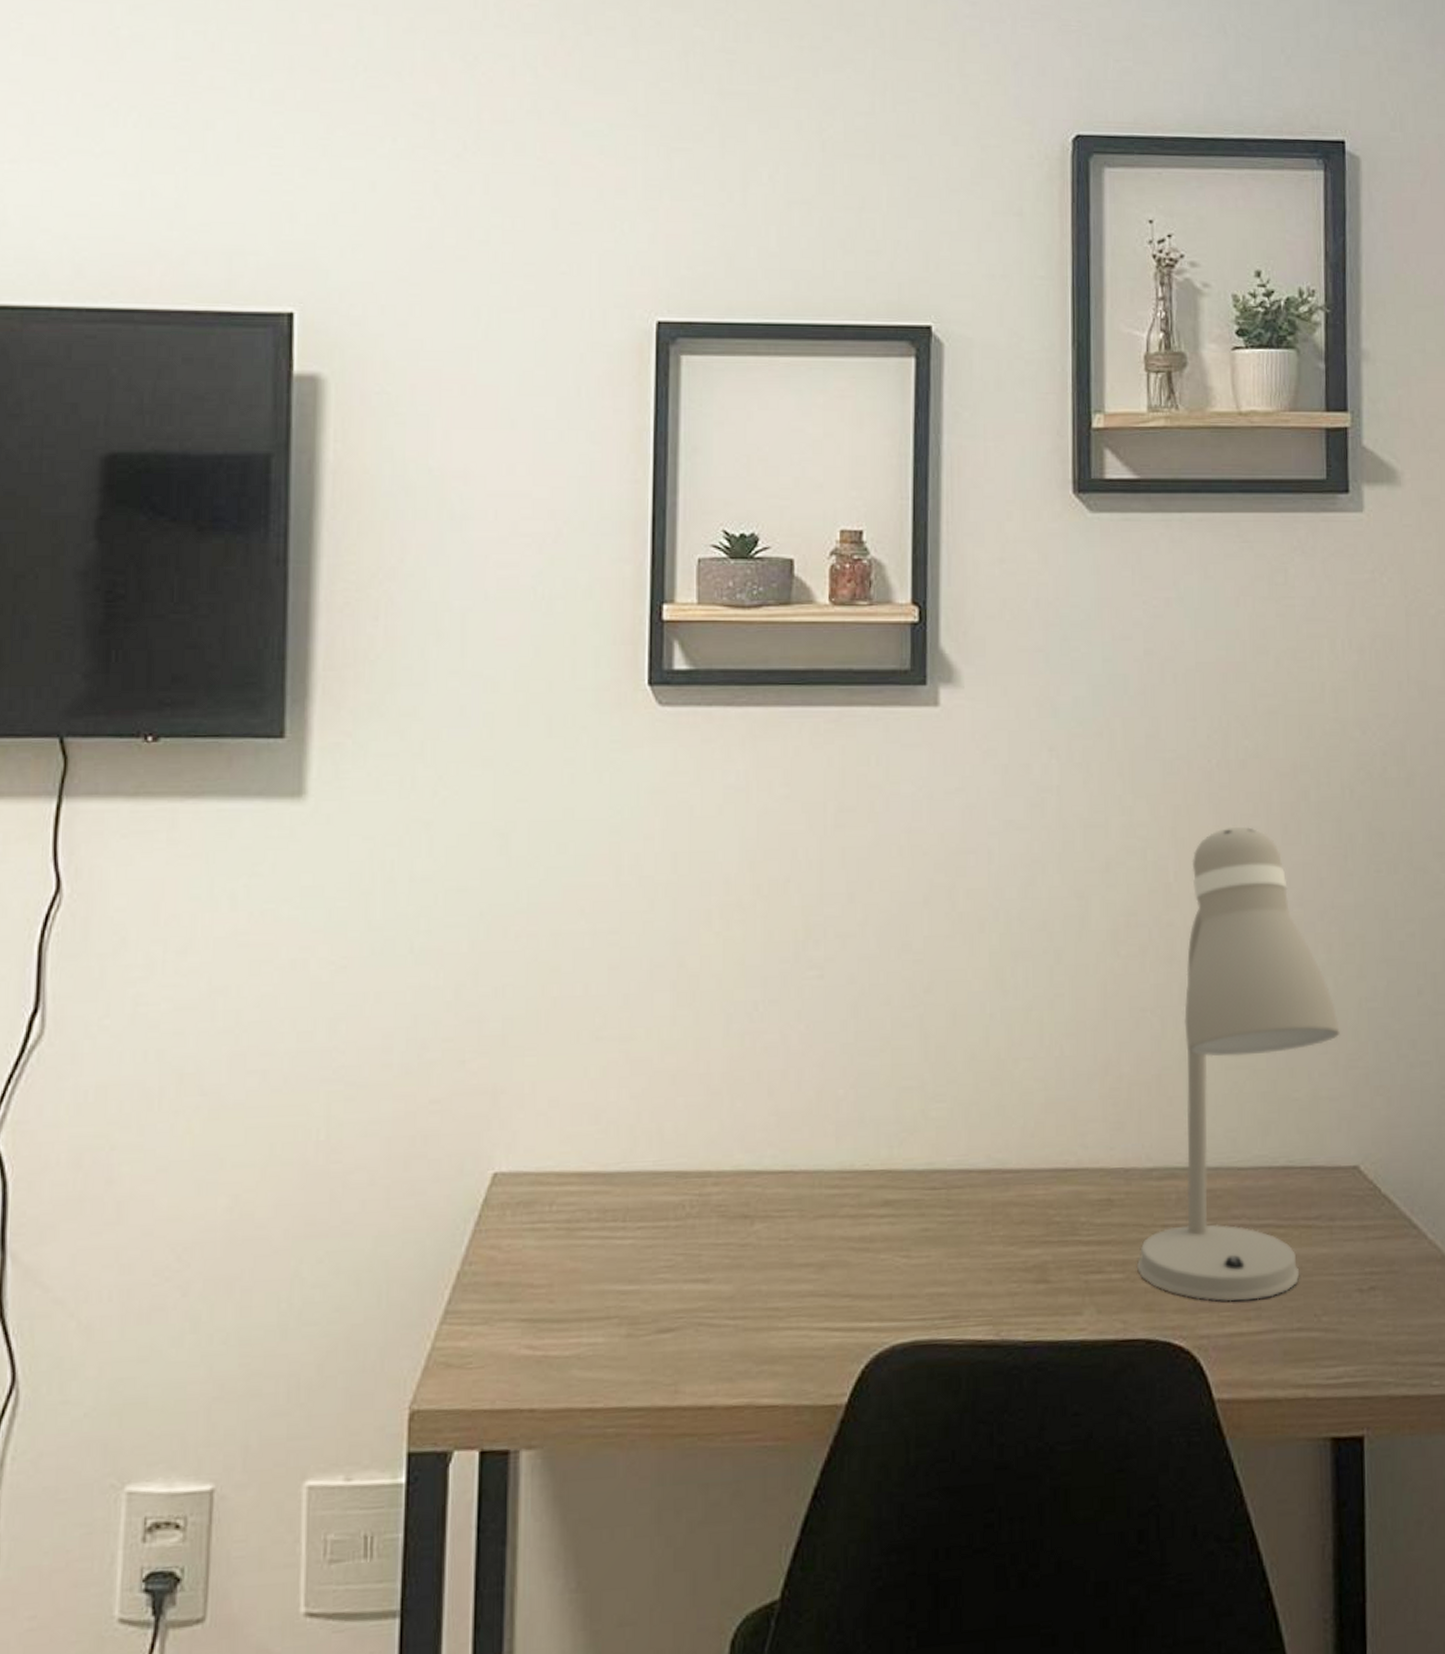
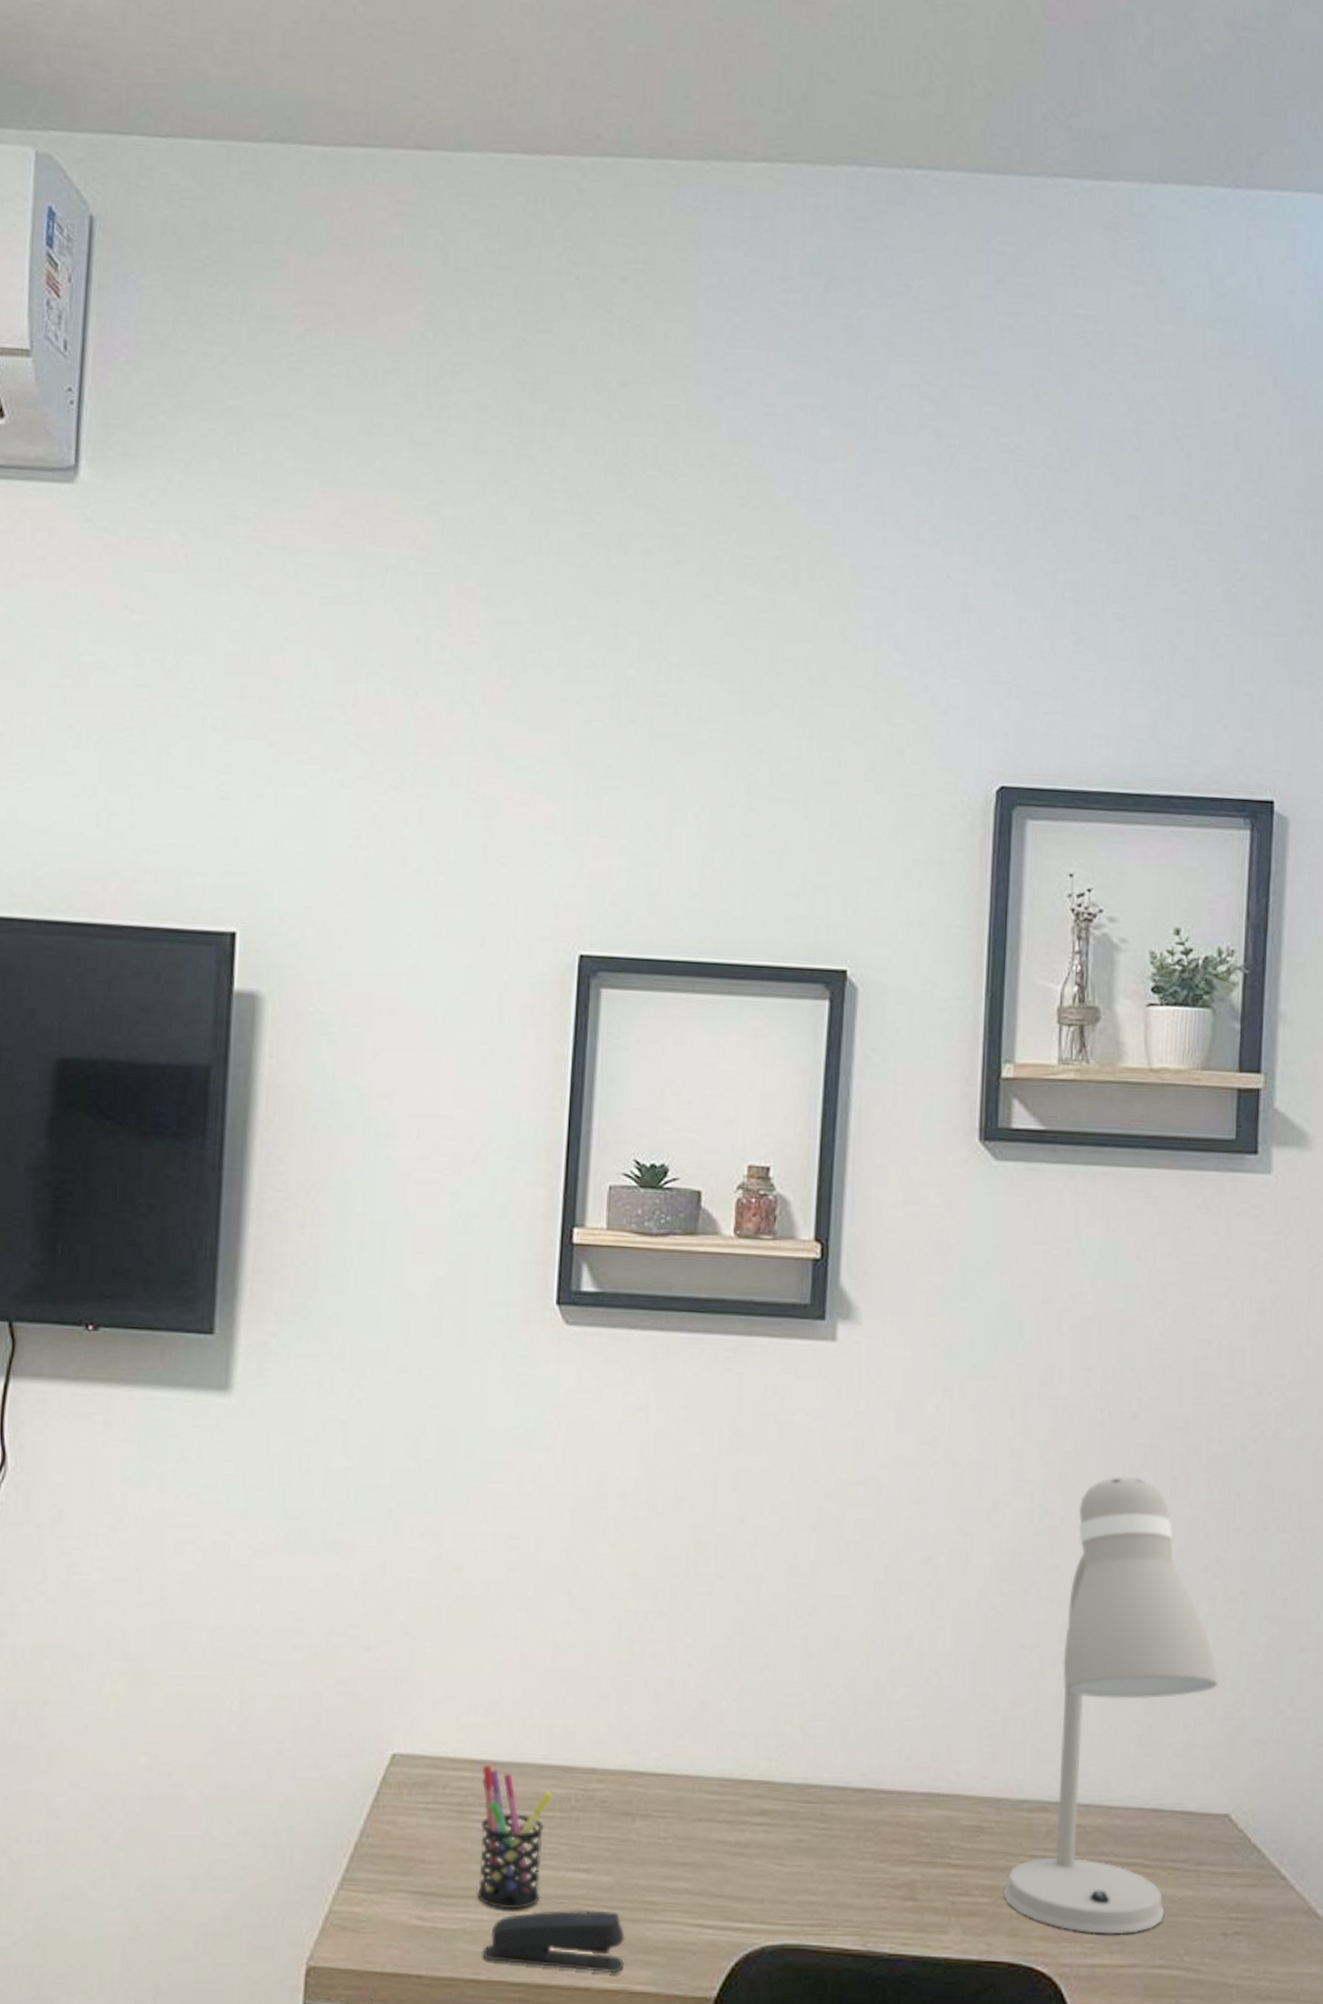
pen holder: none [590,1177,667,1330] -> present [477,1765,553,1910]
stapler: none [598,1321,749,1389] -> present [482,1909,625,1972]

